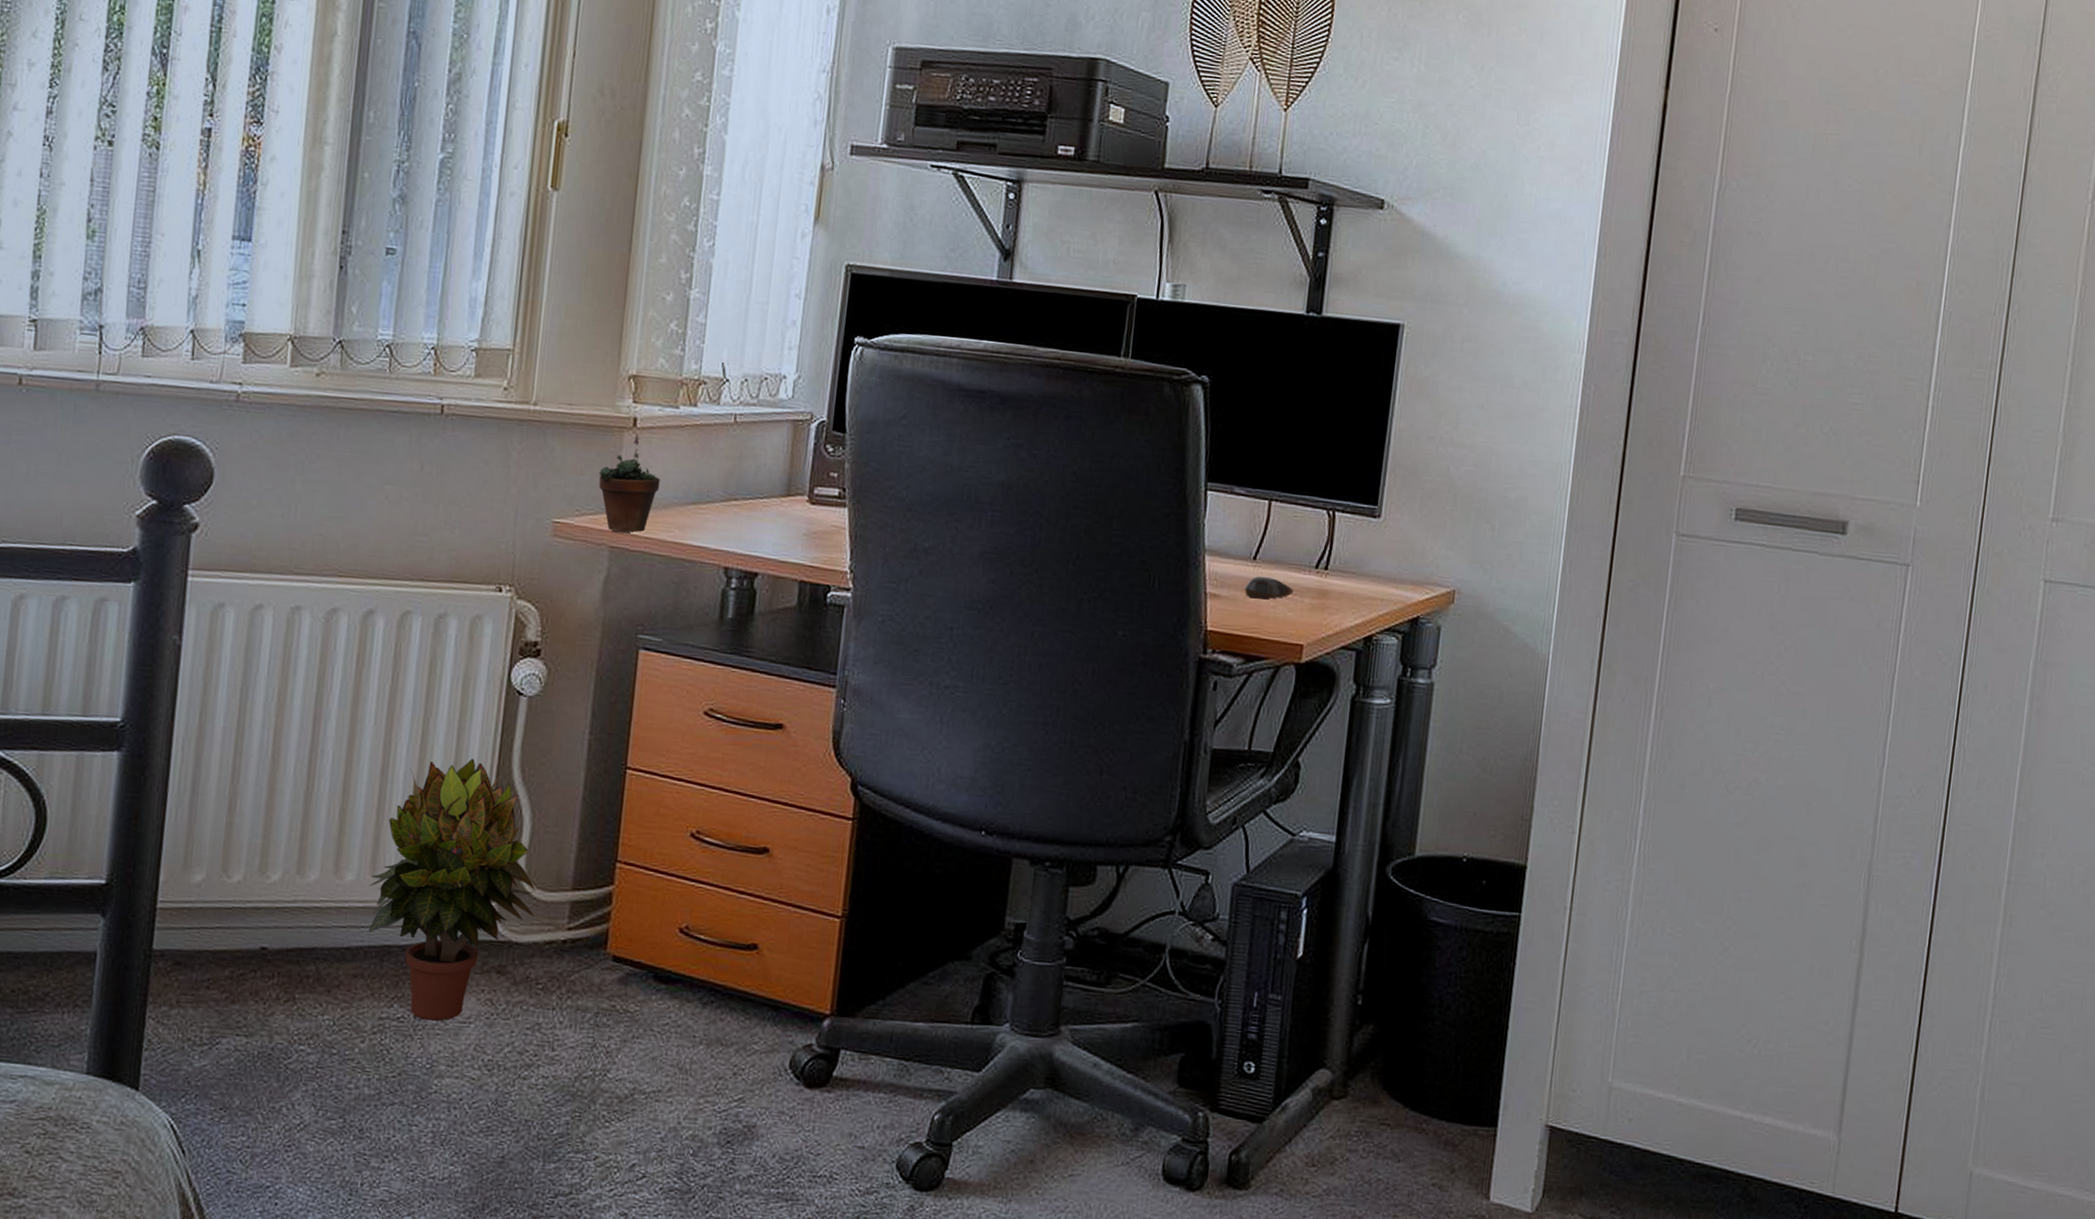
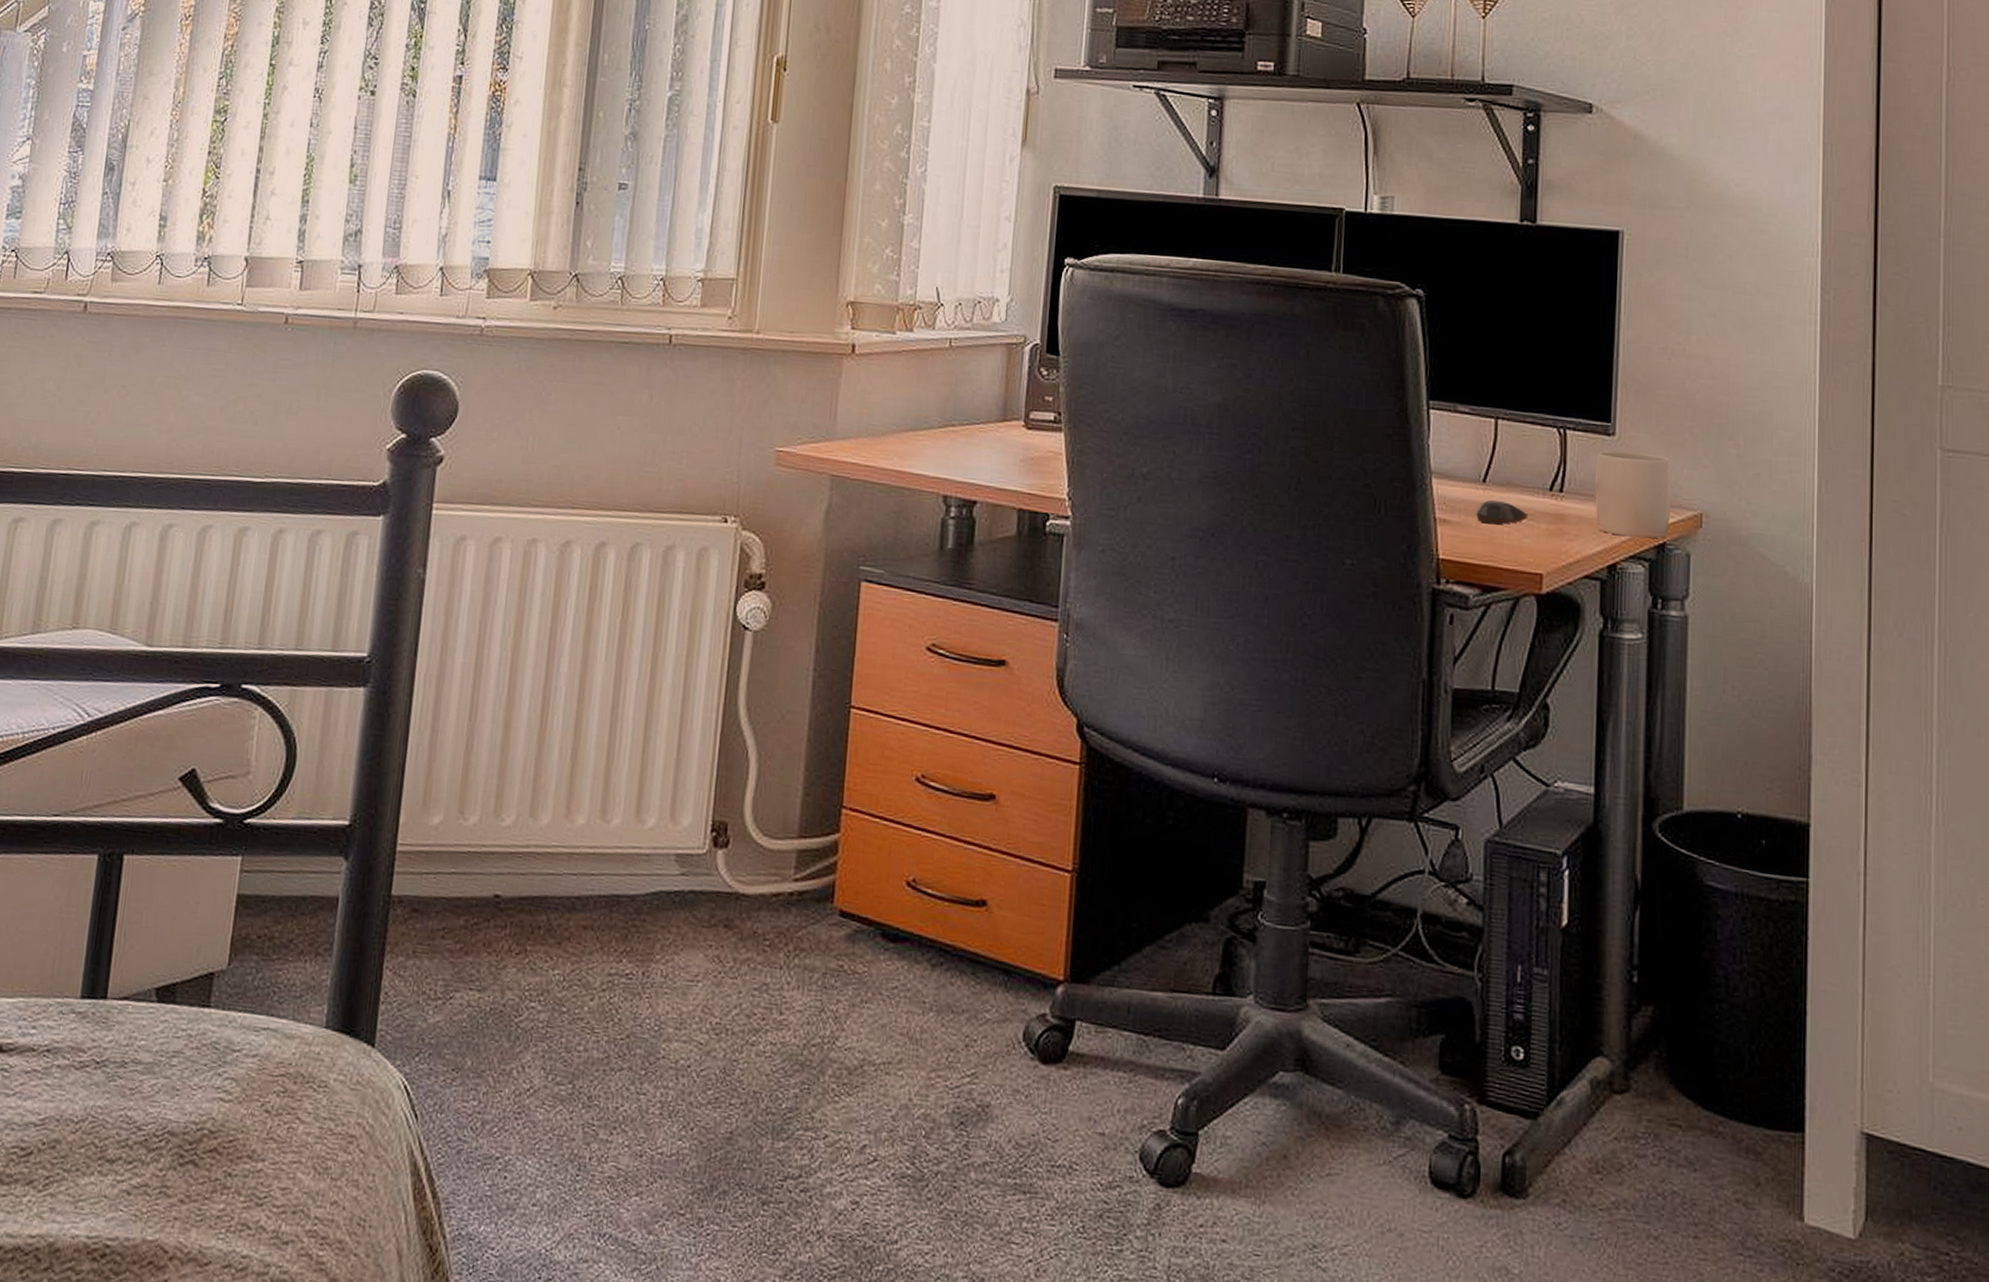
potted plant: present [368,759,535,1021] -> none [598,696,762,979]
succulent plant: present [598,433,660,534] -> none [819,360,879,462]
mug: none [1356,531,1430,613] -> present [1594,450,1672,539]

